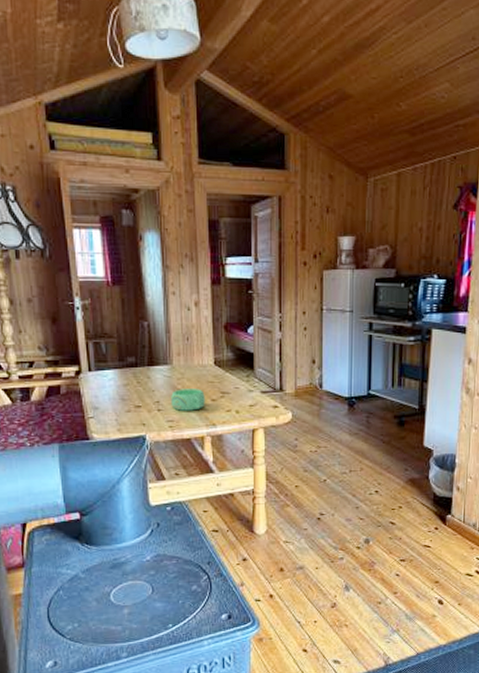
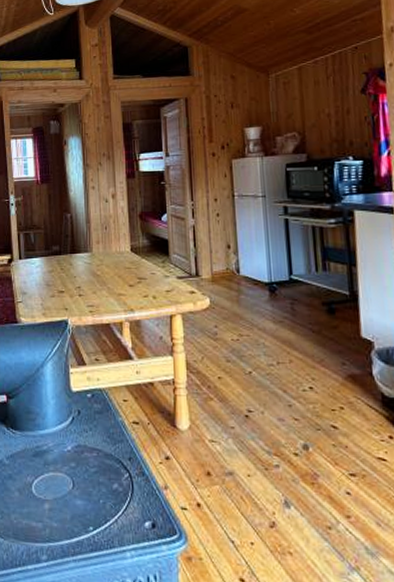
mug: present [171,389,205,411] -> none [91,274,123,296]

